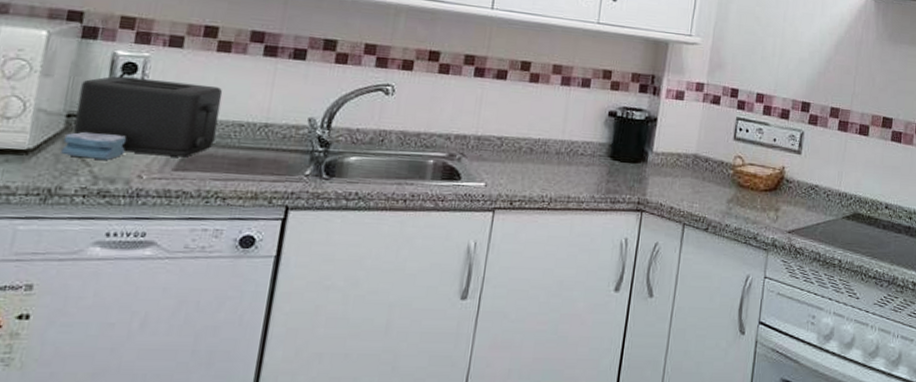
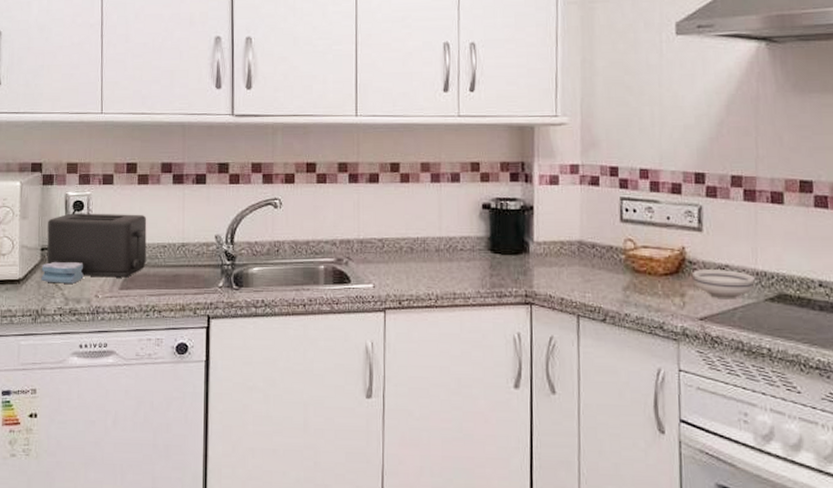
bowl: none [787,188,837,216] -> present [693,270,755,299]

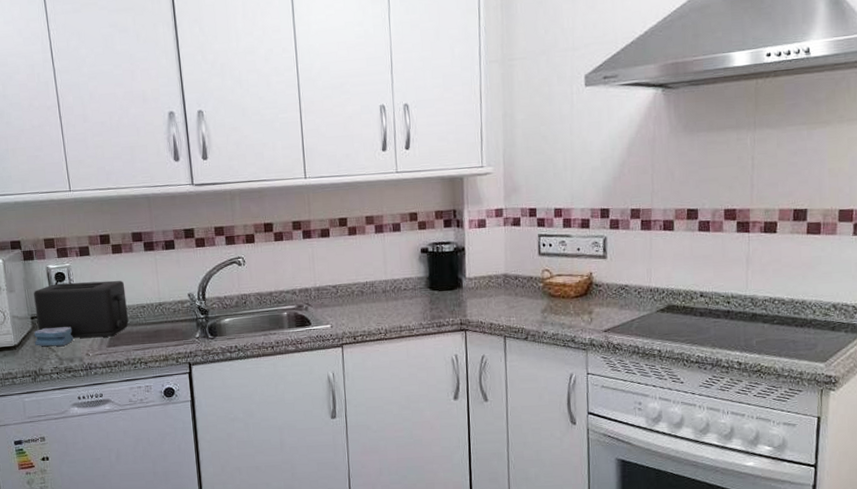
bowl: present [693,270,755,299] -> none [598,289,649,313]

